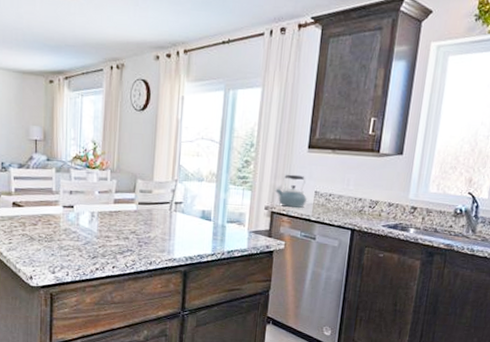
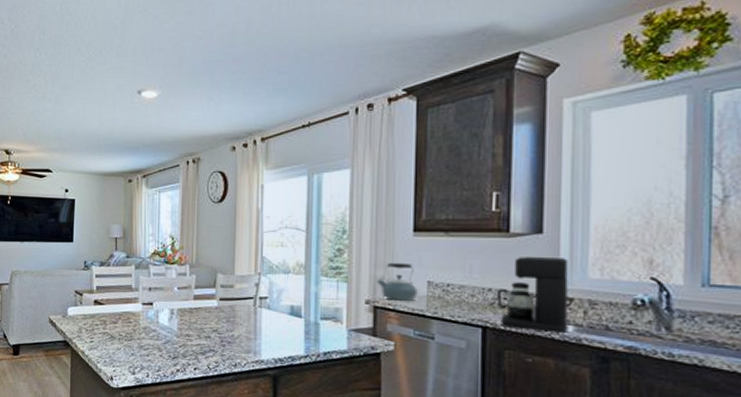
coffee maker: none [364,173,417,235] -> present [497,257,568,334]

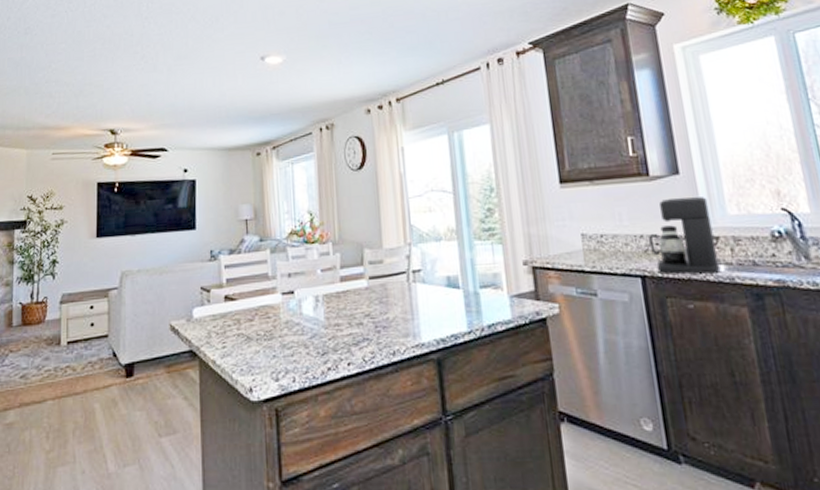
kettle: present [376,262,417,302] -> none [530,216,574,259]

